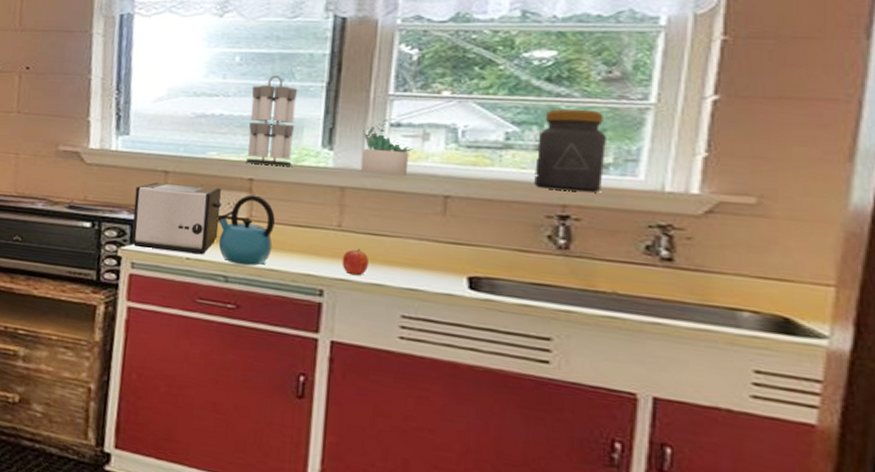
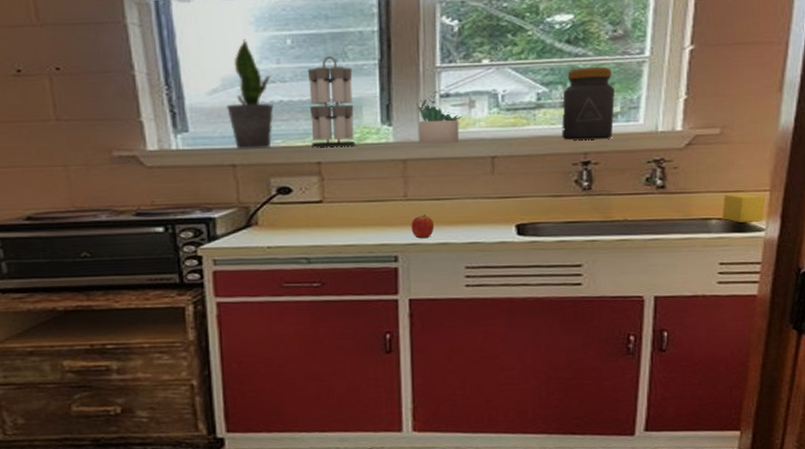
toaster: present [131,182,222,255] -> none [205,175,295,244]
potted plant: none [168,53,215,160] -> present [227,39,274,151]
kettle: present [217,195,275,267] -> none [291,177,348,246]
sponge: none [758,282,829,326] -> present [722,194,766,223]

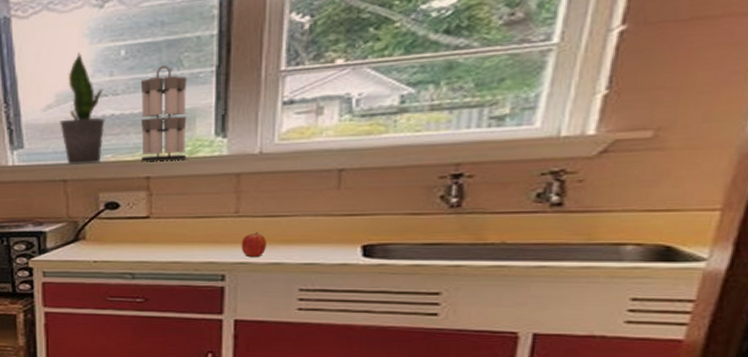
succulent plant: present [417,90,463,145] -> none [254,97,308,157]
jar: present [562,66,615,141] -> none [428,59,504,150]
sponge: present [722,194,766,223] -> none [642,213,714,250]

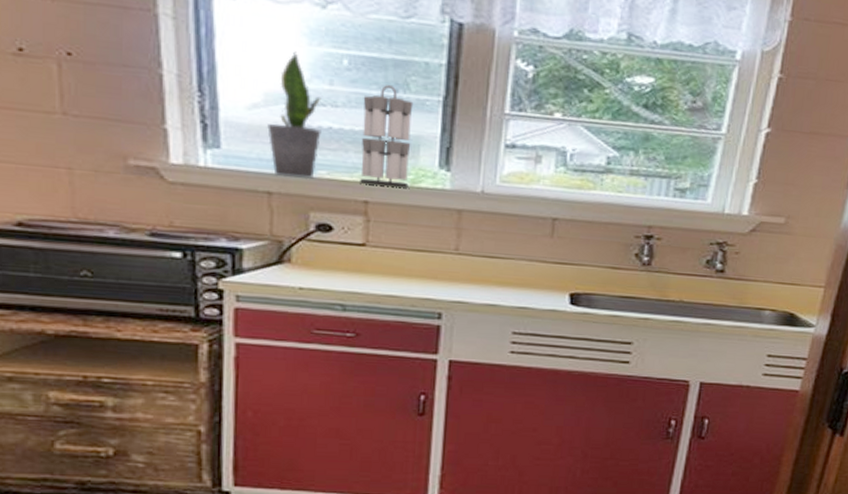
fruit: present [241,231,267,258] -> none [459,270,485,298]

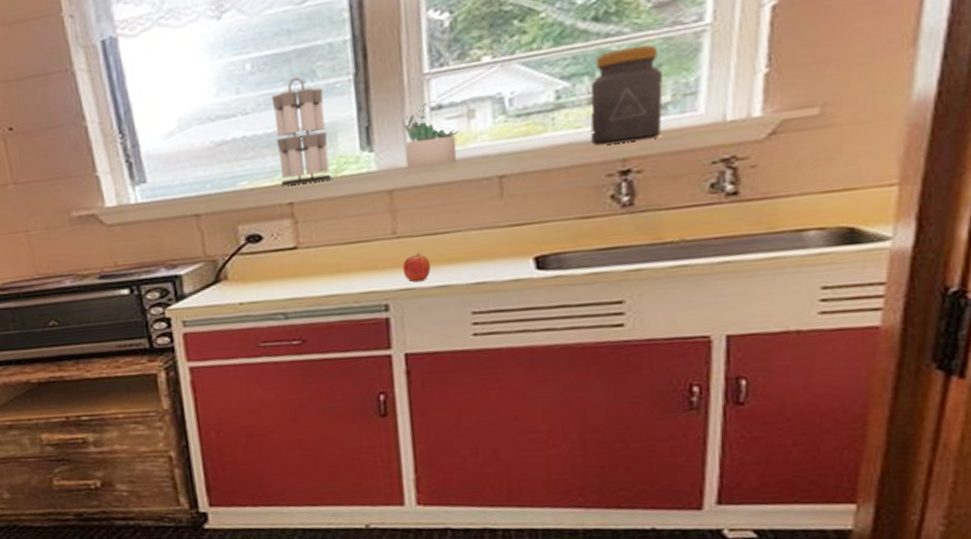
potted plant: present [267,51,322,180] -> none [185,70,237,198]
fruit: none [459,270,485,298] -> present [402,252,432,283]
succulent plant: none [476,139,527,200] -> present [402,102,460,171]
jar: none [628,135,687,216] -> present [590,44,663,146]

